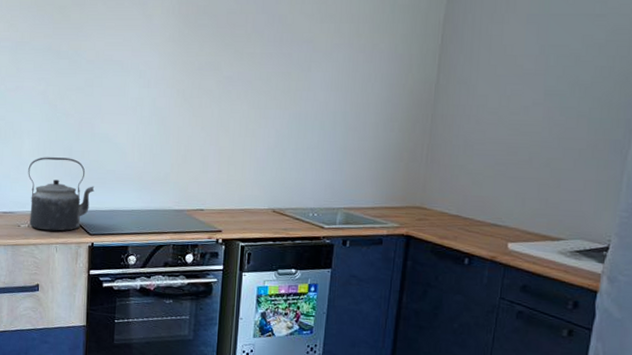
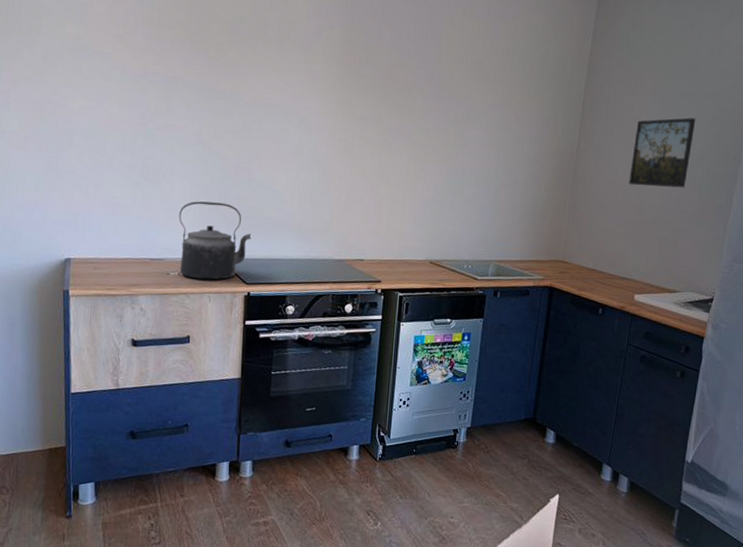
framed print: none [499,42,583,122] -> present [629,117,696,188]

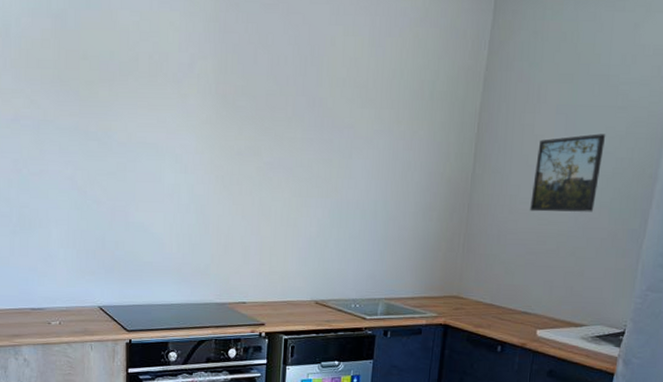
kettle: present [179,201,252,280] -> none [57,248,131,328]

